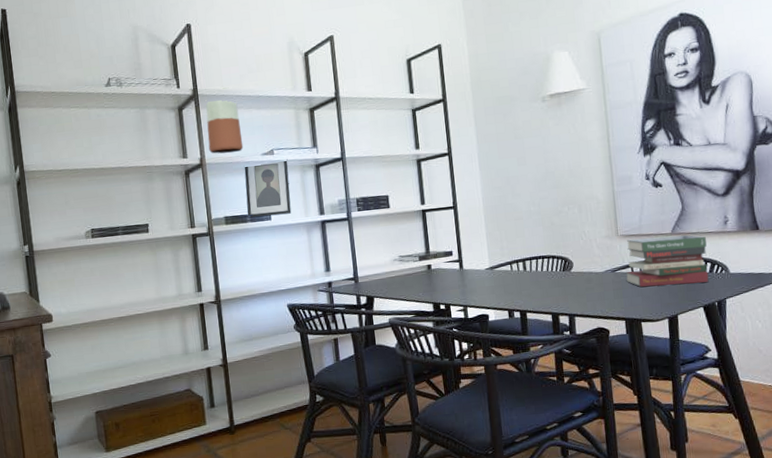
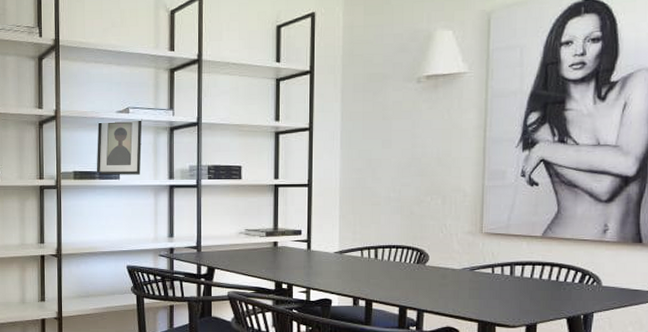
vase: present [205,87,244,154] -> none [64,39,99,108]
books: present [626,234,709,287] -> none [484,238,580,294]

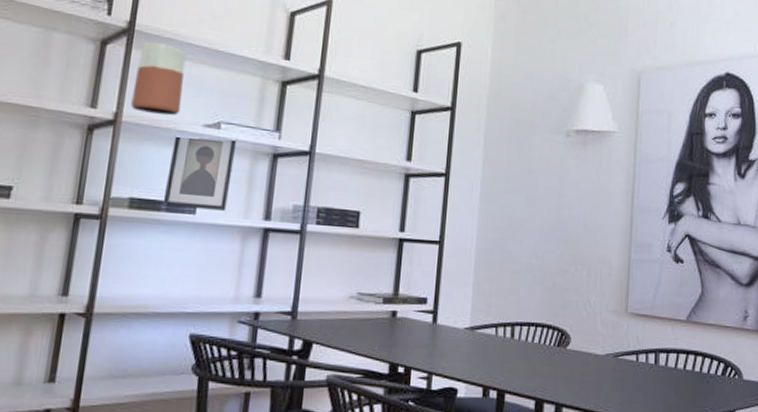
vase: none [64,39,99,108] -> present [131,28,187,116]

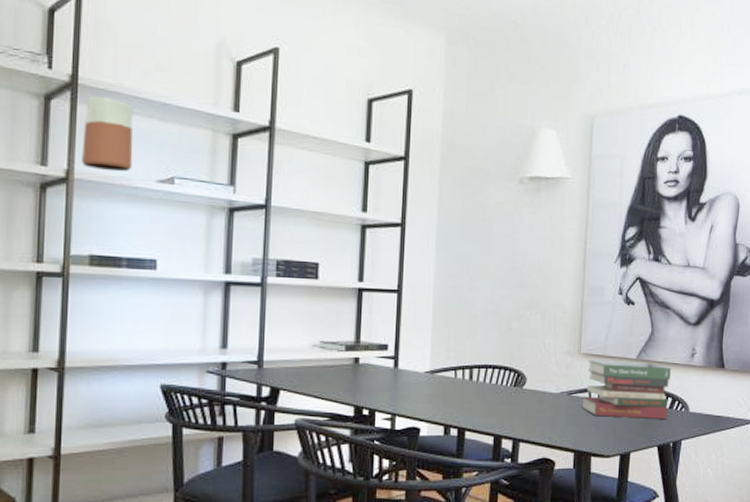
picture frame: present [162,137,238,211] -> none [123,193,192,266]
books: none [628,320,722,388] -> present [581,359,671,420]

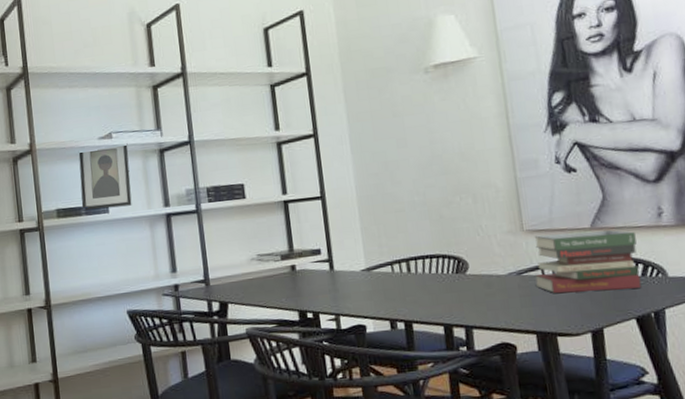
vase: present [81,80,133,172] -> none [36,64,78,139]
picture frame: none [123,193,192,266] -> present [78,143,132,211]

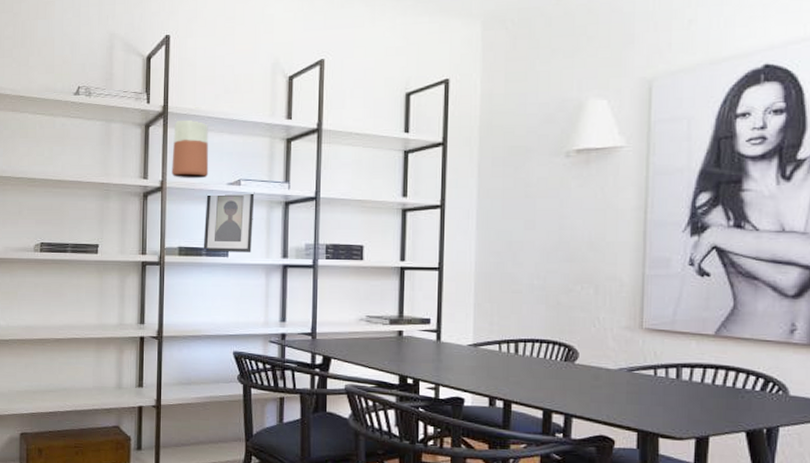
vase: none [36,64,78,139] -> present [172,106,209,179]
books: present [535,229,642,294] -> none [645,335,762,403]

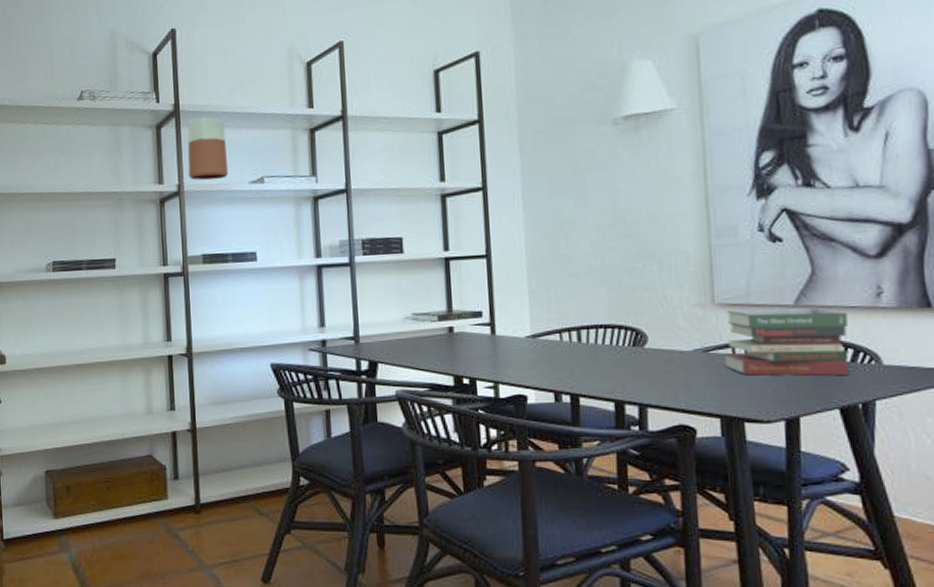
picture frame: present [203,192,255,253] -> none [228,189,282,258]
books: none [645,335,762,403] -> present [723,308,850,376]

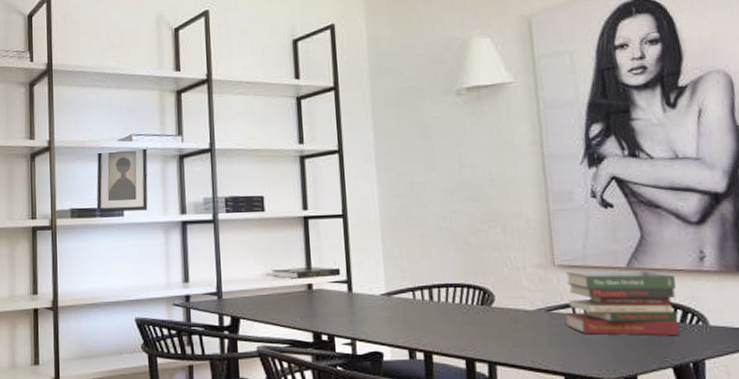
vase: present [187,102,229,181] -> none [59,62,98,137]
picture frame: none [228,189,282,258] -> present [96,147,148,213]

